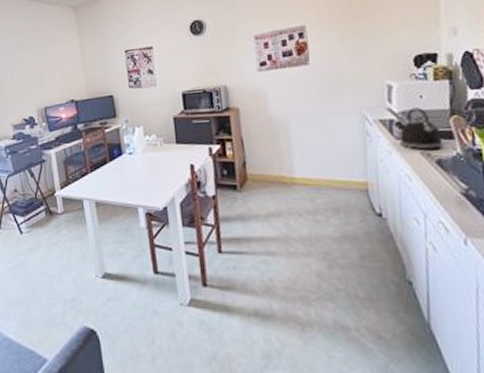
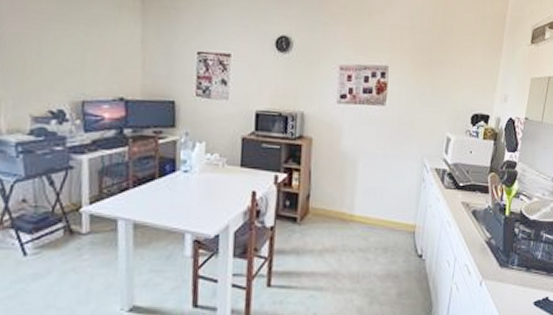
kettle: present [400,107,444,151] -> none [448,161,481,202]

